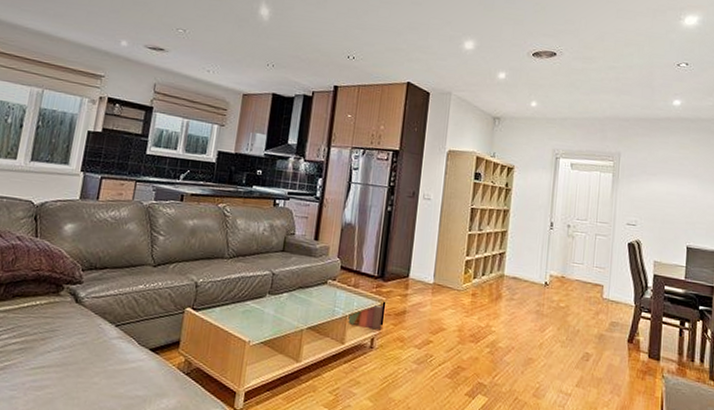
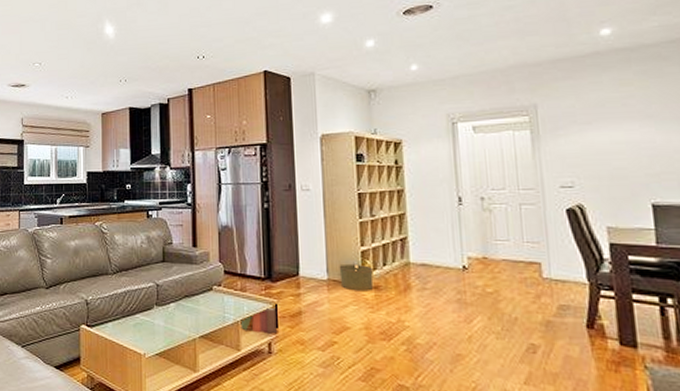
basket: none [444,271,473,298] -> present [339,265,374,291]

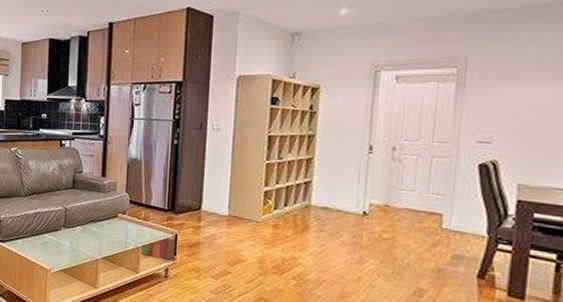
basket: present [339,265,374,291] -> none [240,202,274,229]

